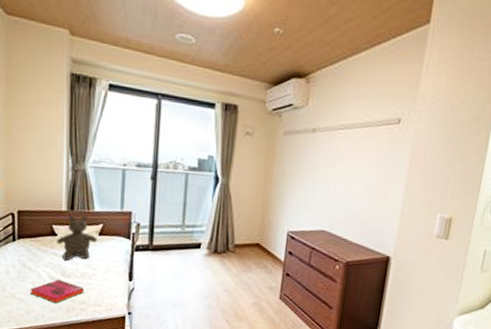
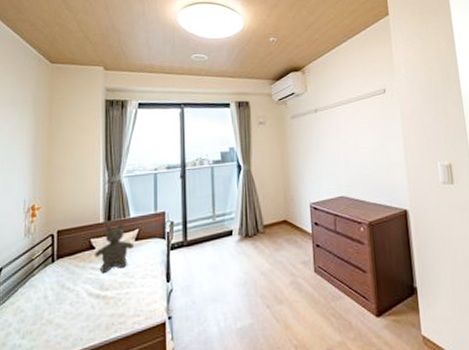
hardback book: present [29,280,84,304] -> none [68,295,123,323]

